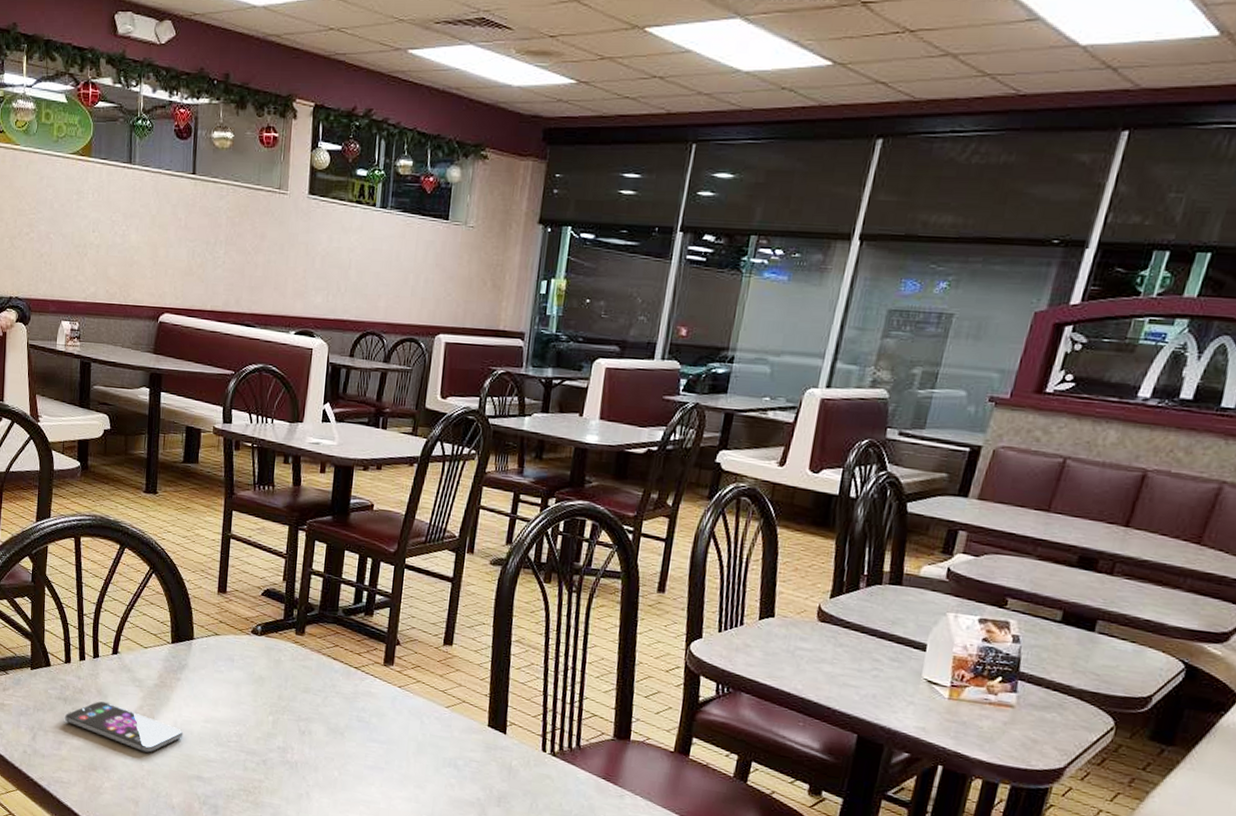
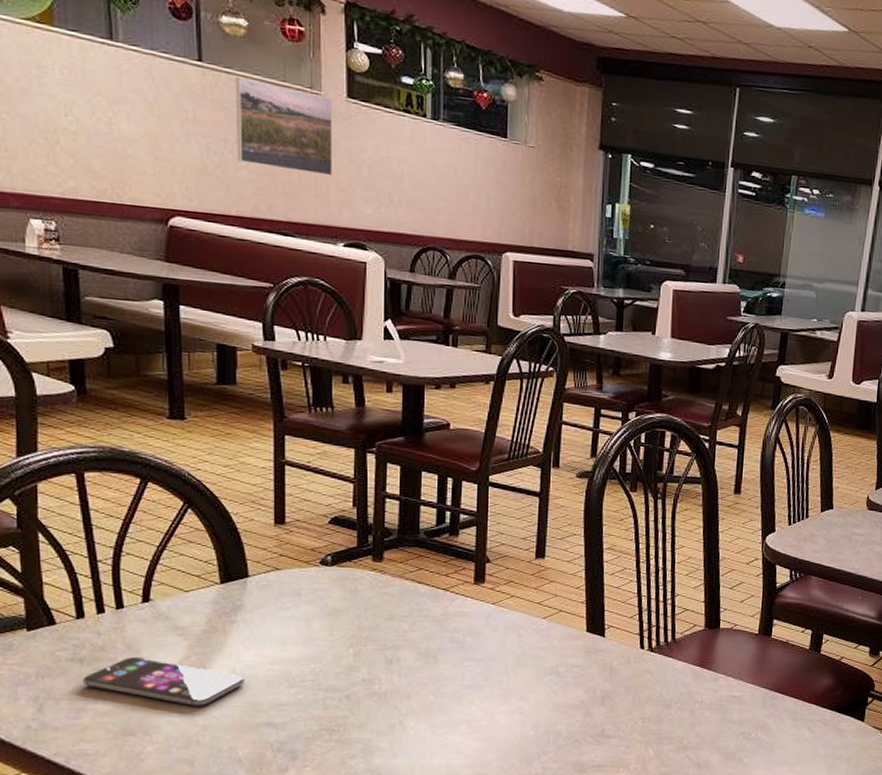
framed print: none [215,185,297,269] -> present [236,77,333,176]

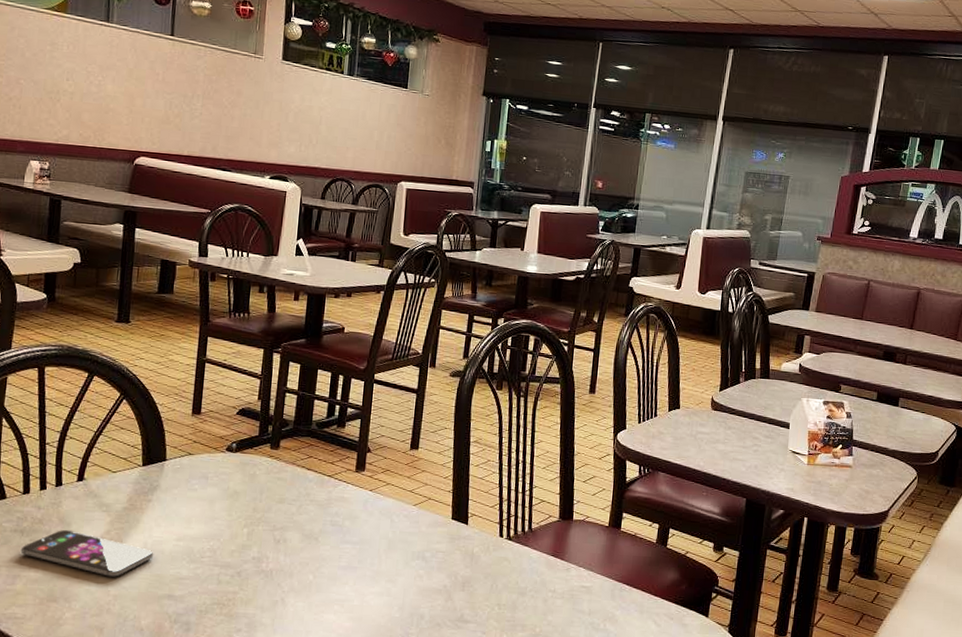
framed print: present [236,77,333,176] -> none [192,47,271,122]

